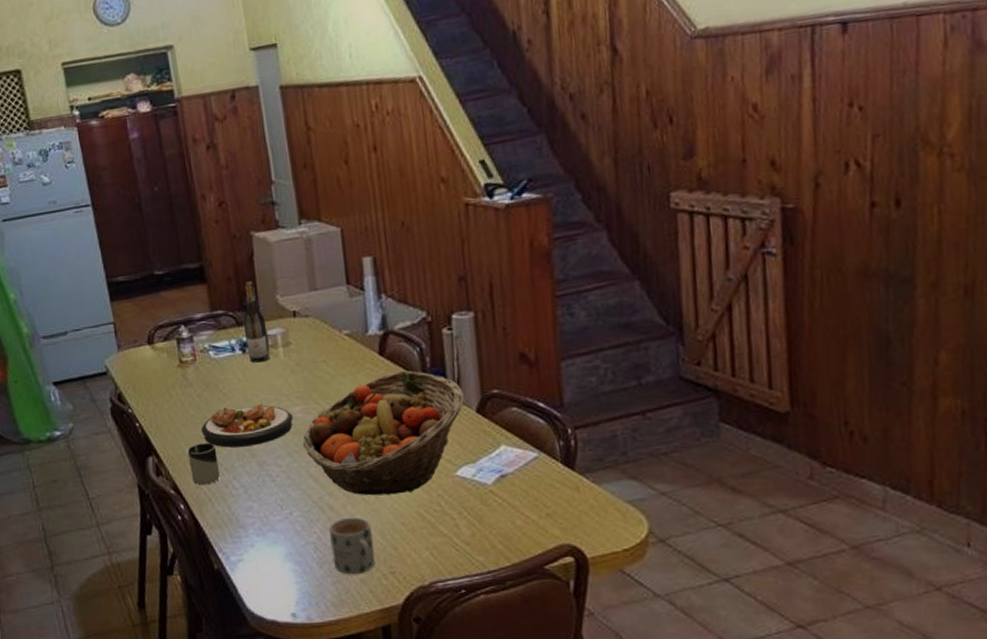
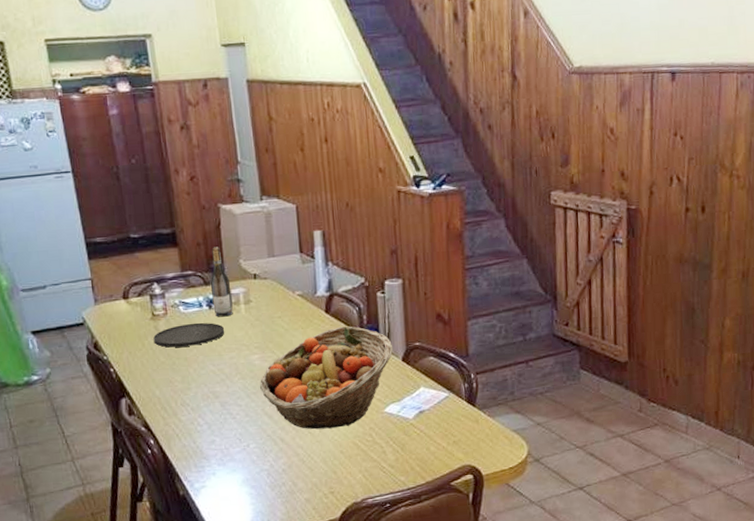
plate: none [181,369,261,399] -> present [153,322,225,348]
cup: present [188,442,220,486] -> none [158,386,186,423]
plate: present [201,403,294,448] -> none [170,352,252,390]
mug: present [329,517,375,575] -> none [280,447,318,496]

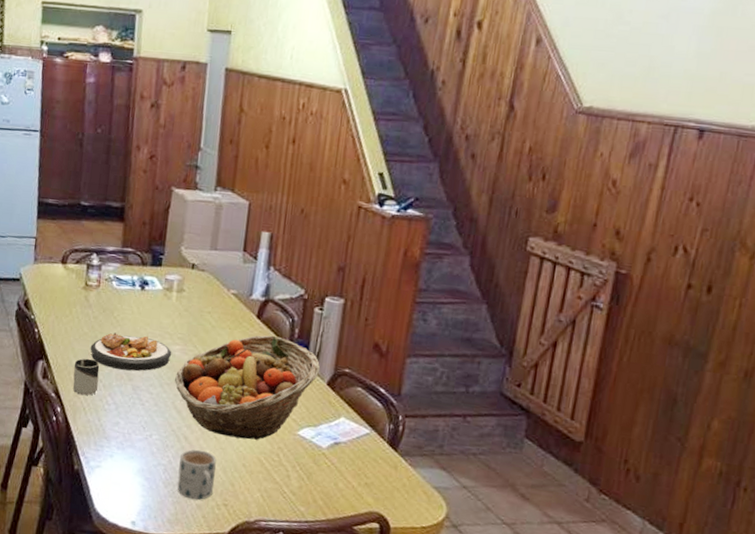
plate: present [153,322,225,348] -> none [81,300,152,324]
cup: none [158,386,186,423] -> present [73,358,100,396]
plate: none [170,352,252,390] -> present [90,333,172,372]
wine bottle: present [211,247,233,317] -> none [145,229,167,301]
mug: none [280,447,318,496] -> present [177,449,217,500]

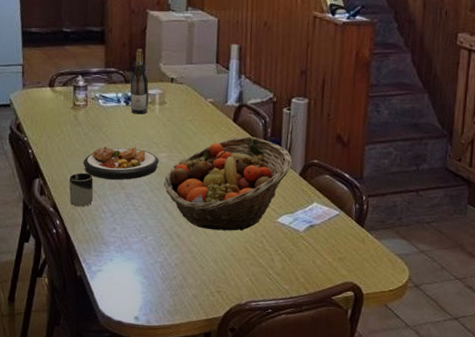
wine bottle: none [145,229,167,301] -> present [130,49,149,114]
mug: present [177,449,217,500] -> none [174,245,207,291]

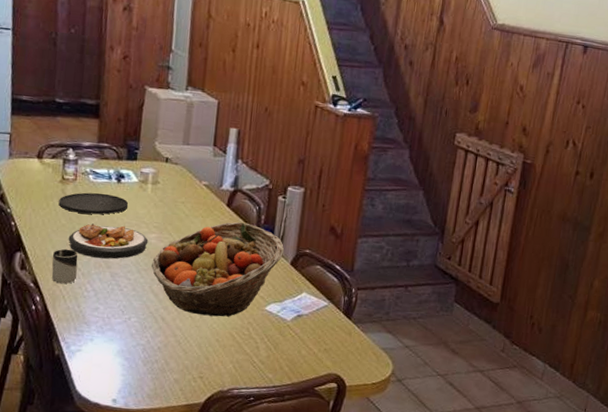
plate: none [72,116,138,138] -> present [58,192,129,215]
wine bottle: present [130,49,149,114] -> none [121,125,142,193]

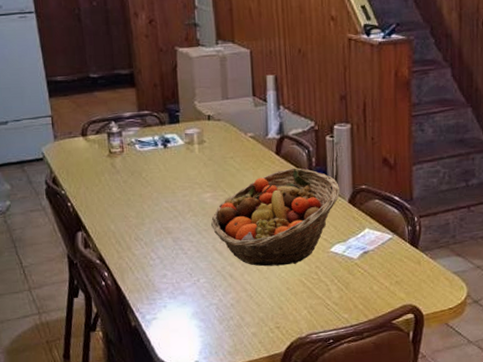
cup: present [51,249,78,285] -> none [113,221,140,257]
plate: present [58,192,129,215] -> none [110,160,179,184]
plate: present [68,223,149,259] -> none [125,190,204,226]

